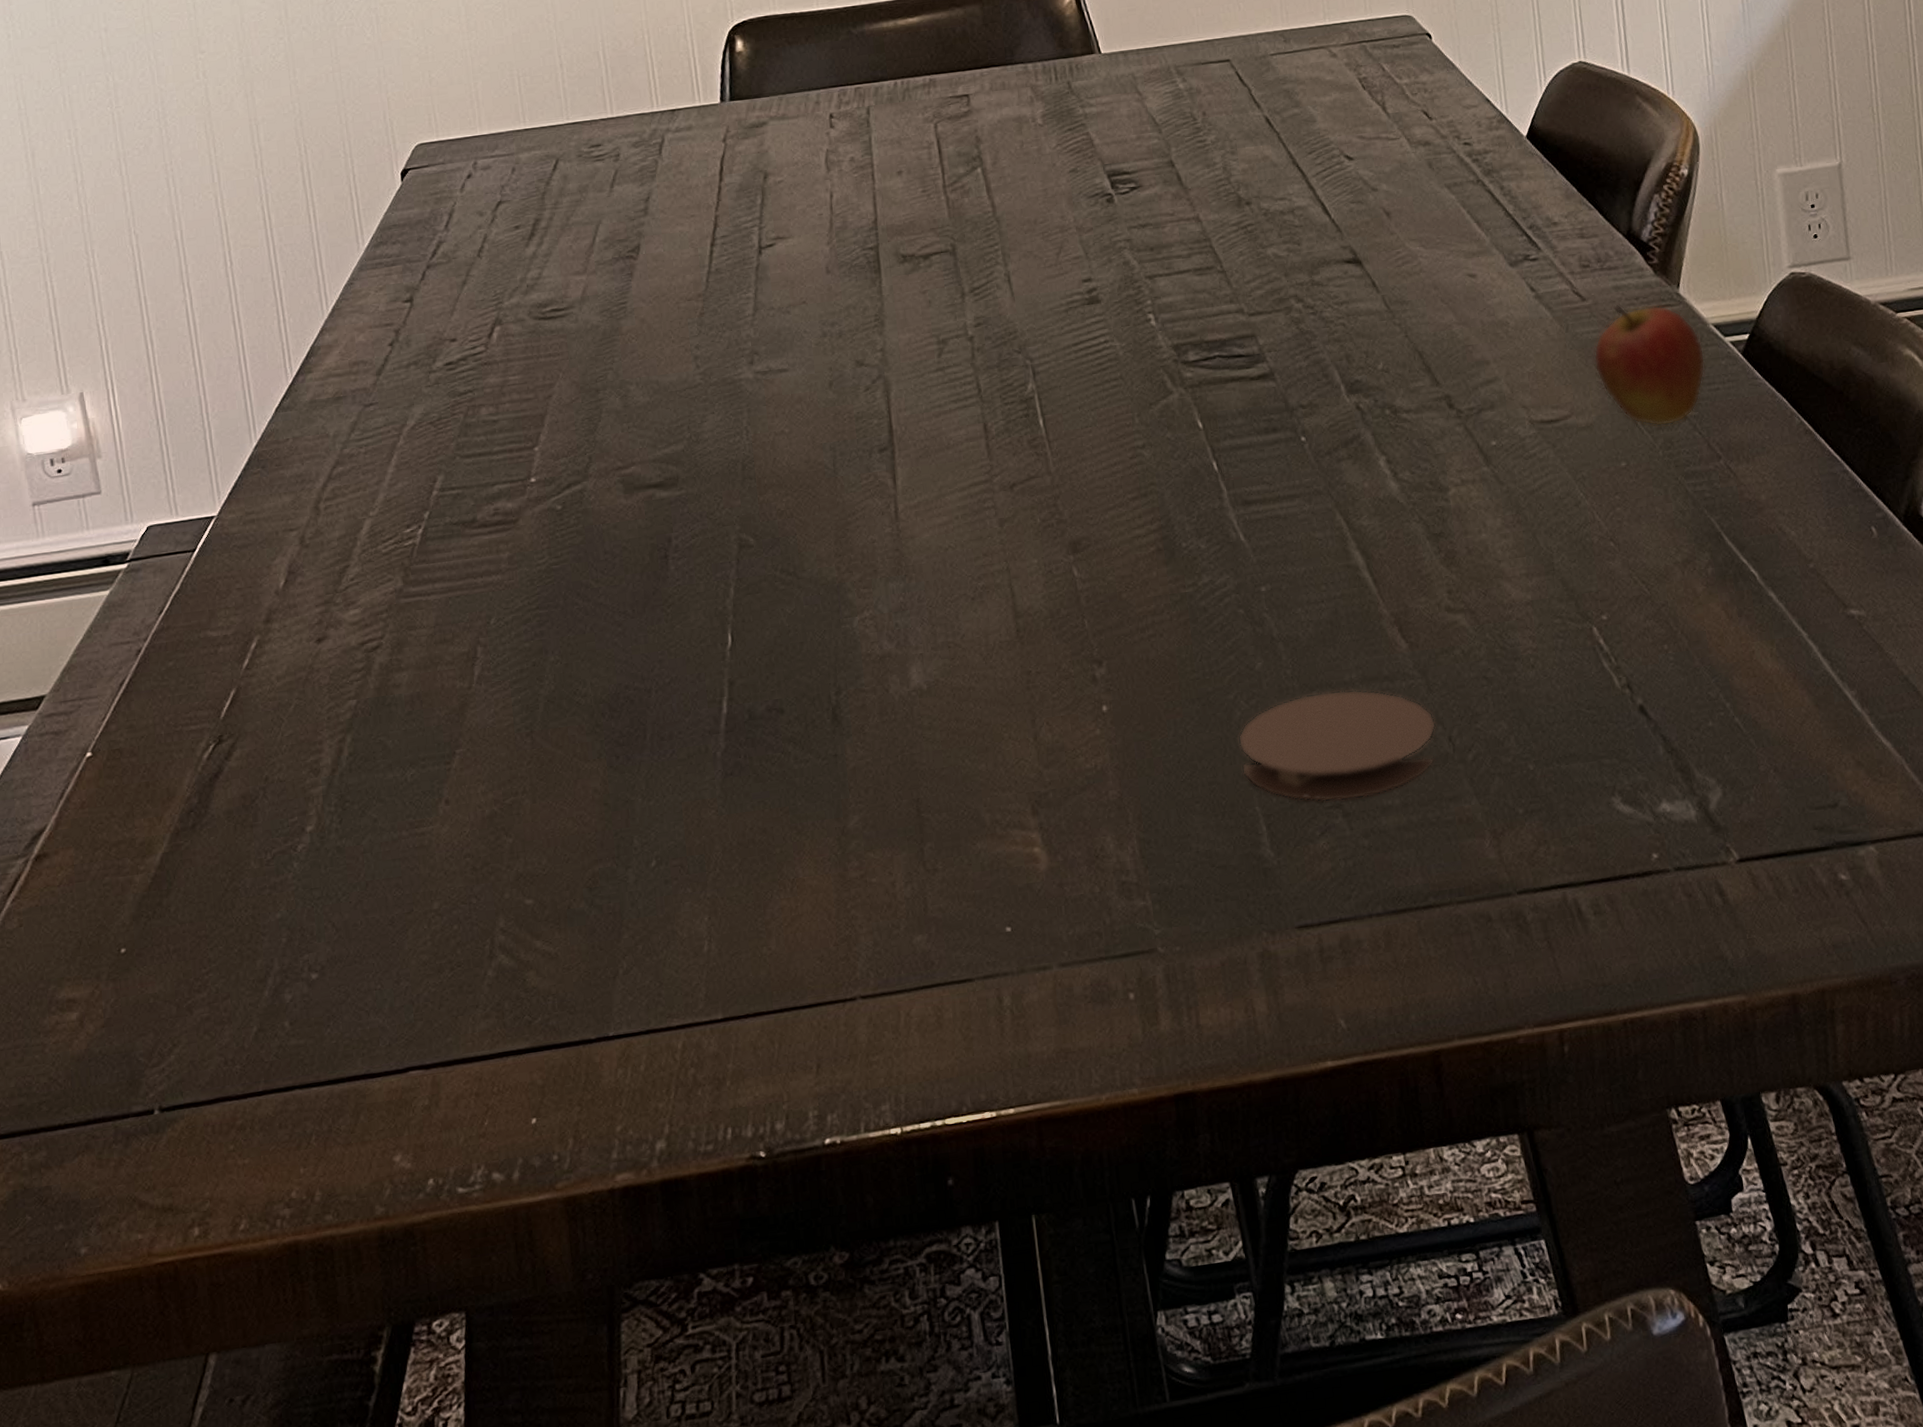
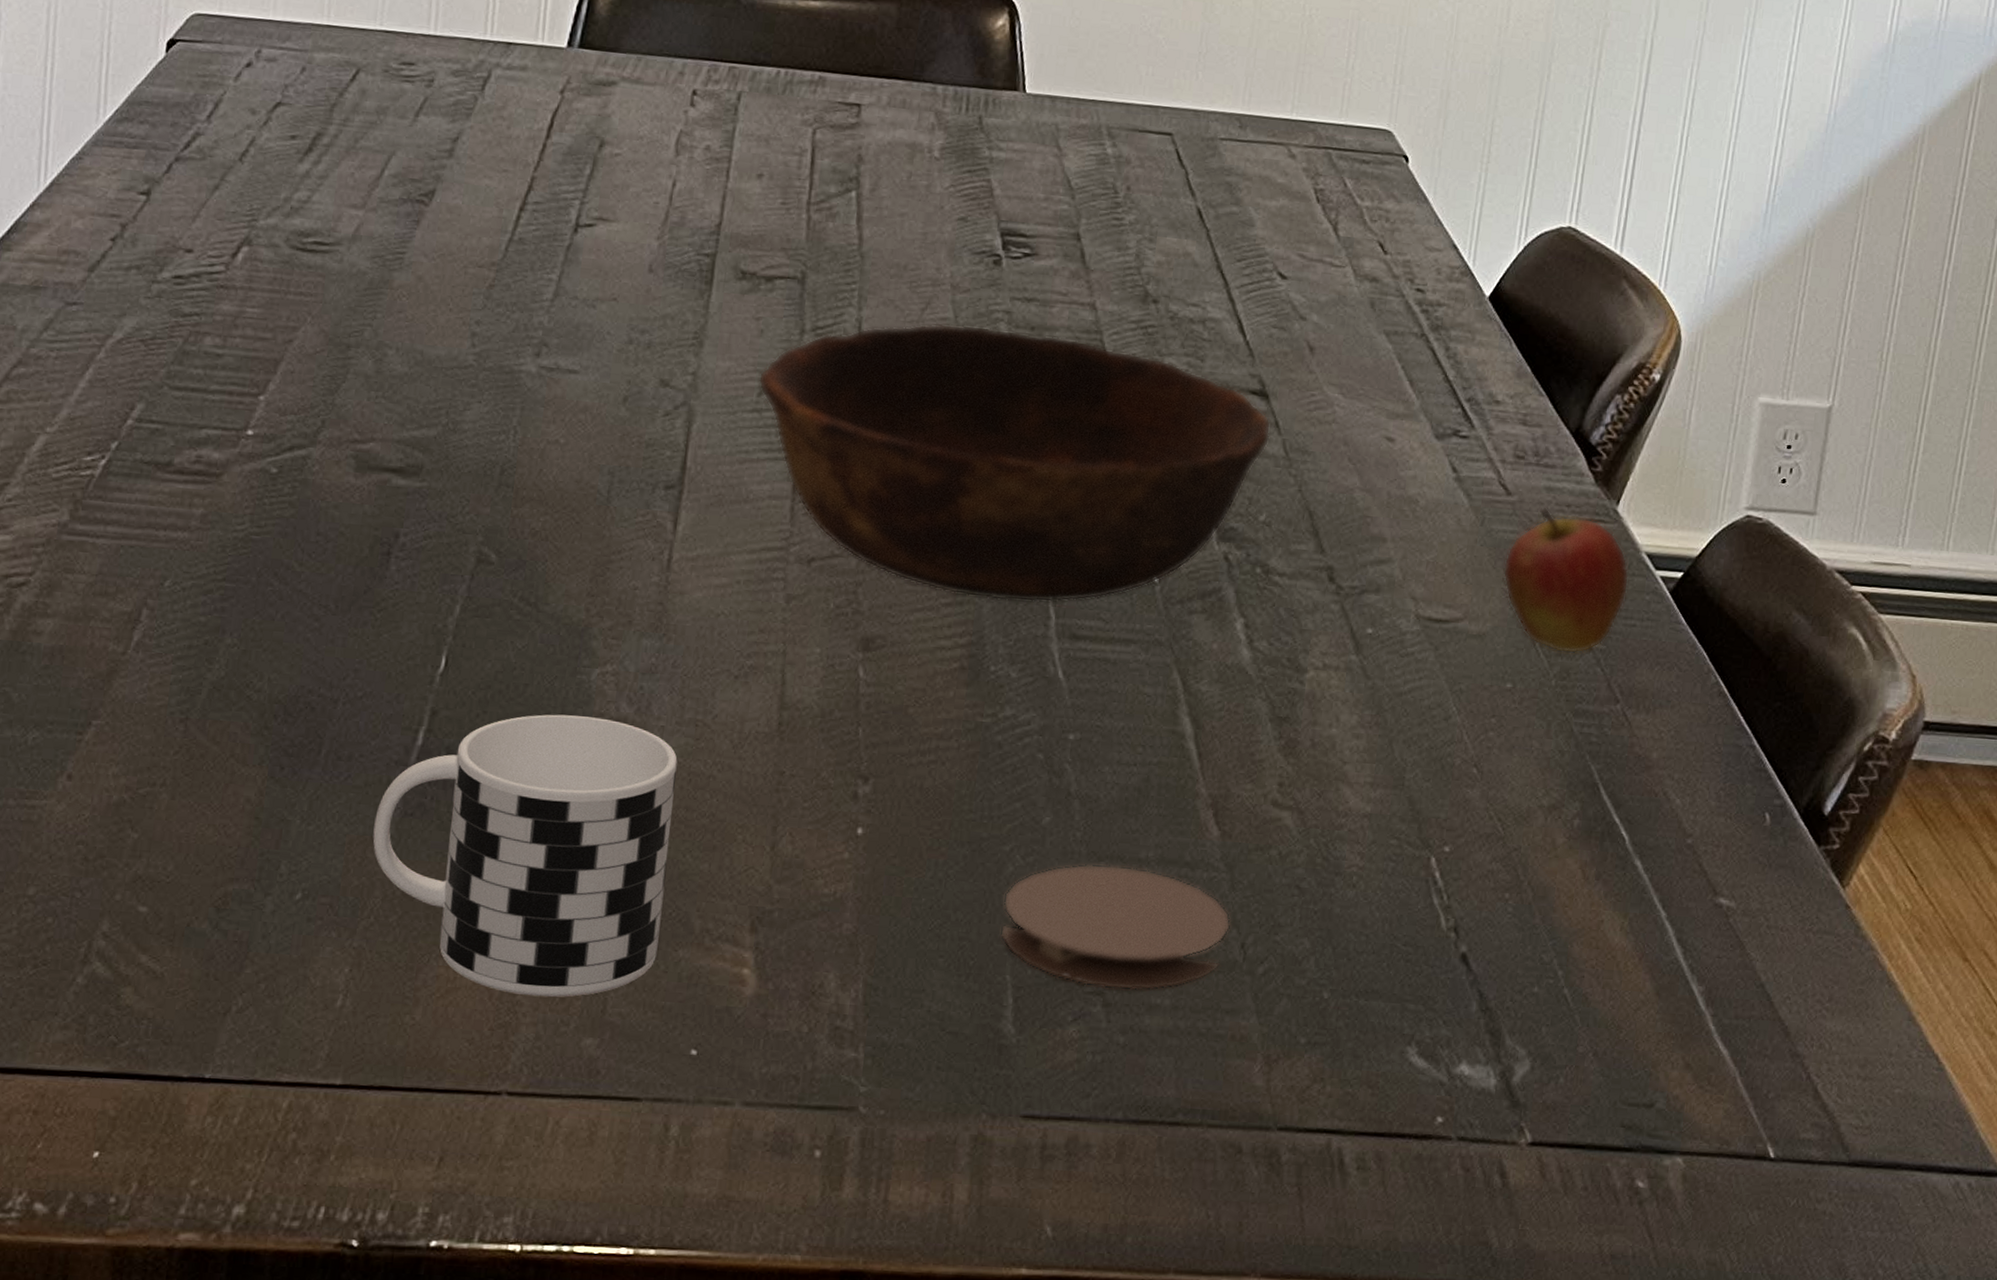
cup: none [702,657,960,910] -> present [372,714,678,997]
bowl: none [935,250,1371,489] -> present [758,323,1272,603]

